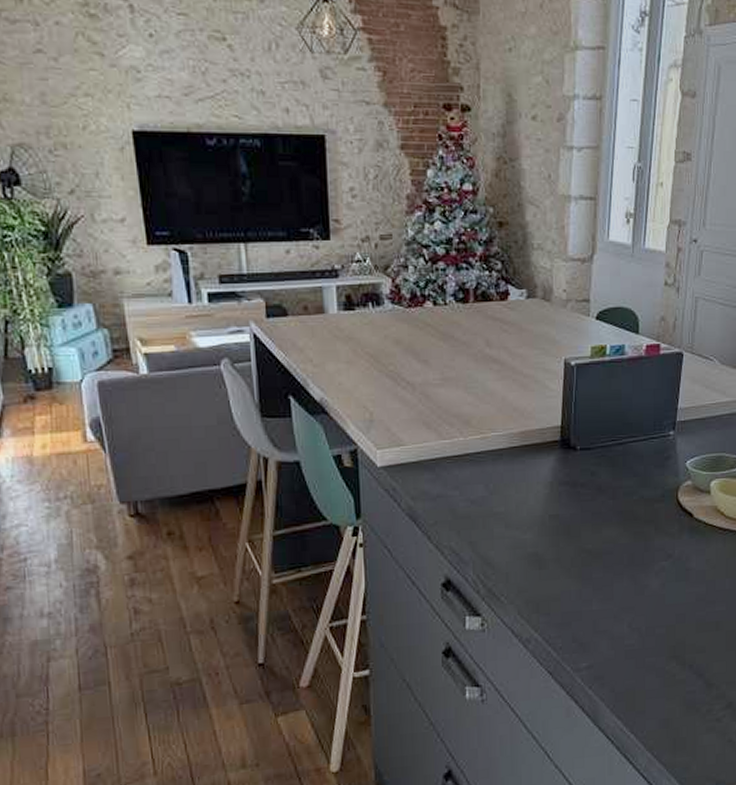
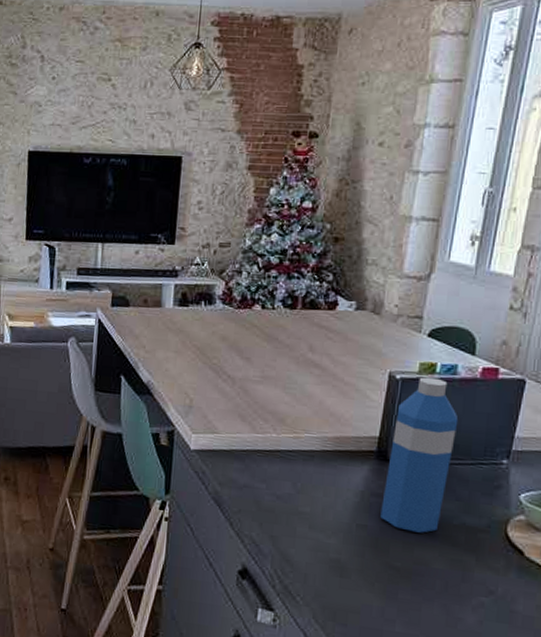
water bottle: none [569,360,630,513] -> present [380,377,459,533]

